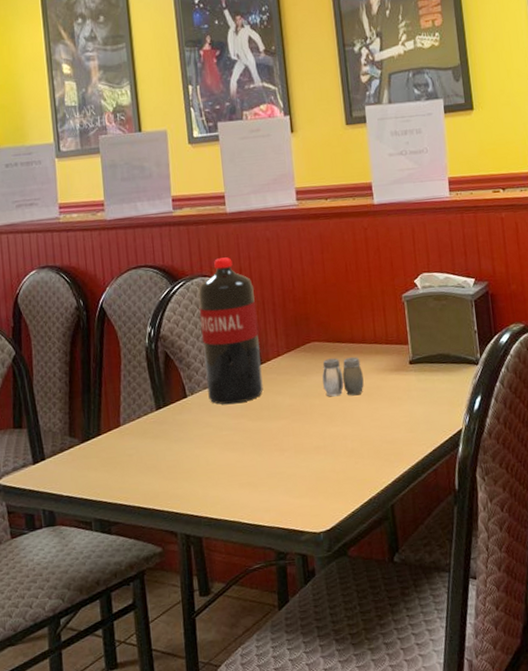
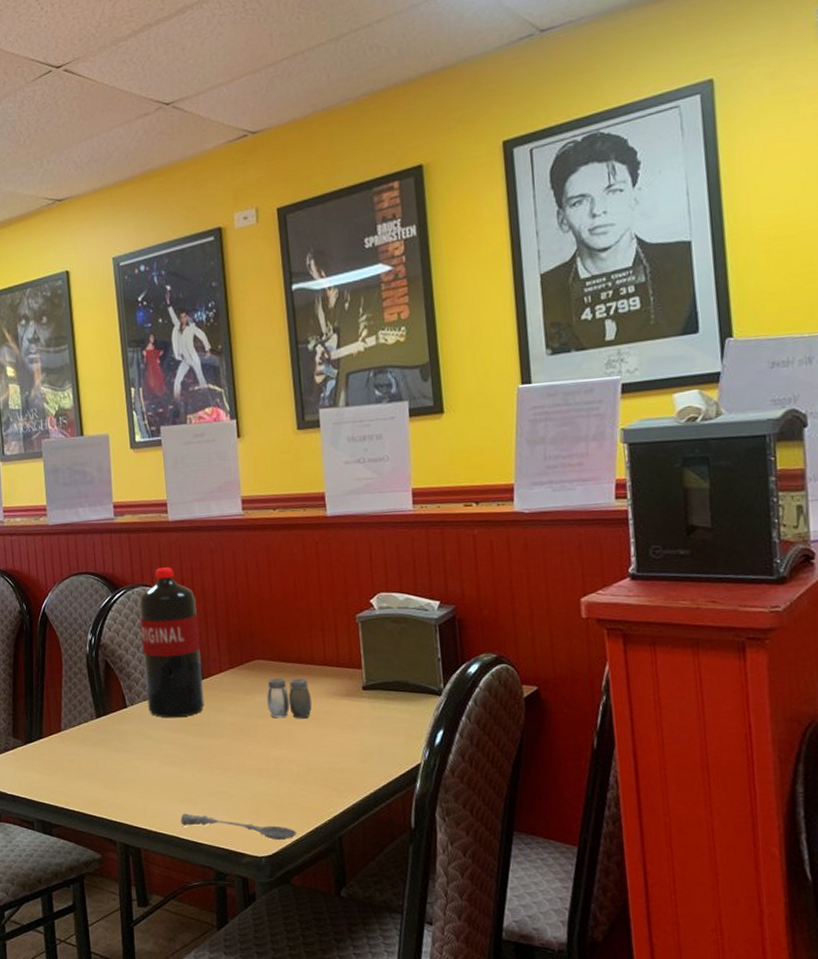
soupspoon: none [241,497,353,514] -> present [180,813,298,840]

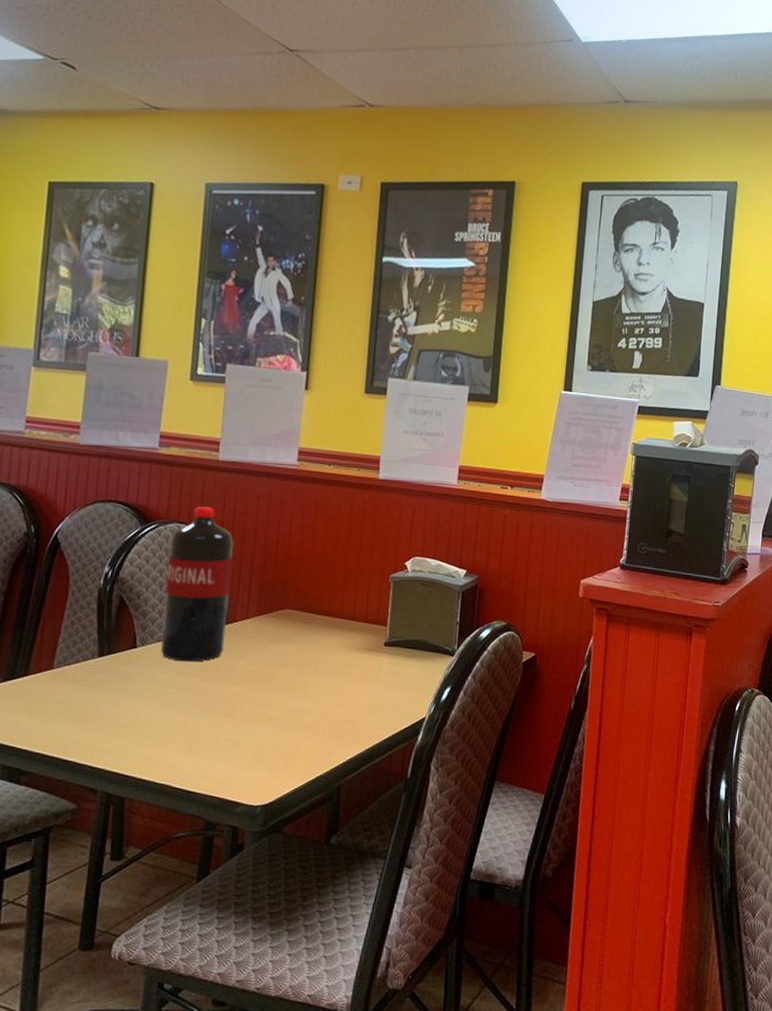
soupspoon: present [180,813,298,840] -> none [176,761,298,788]
salt and pepper shaker: present [267,678,312,719] -> none [289,628,334,670]

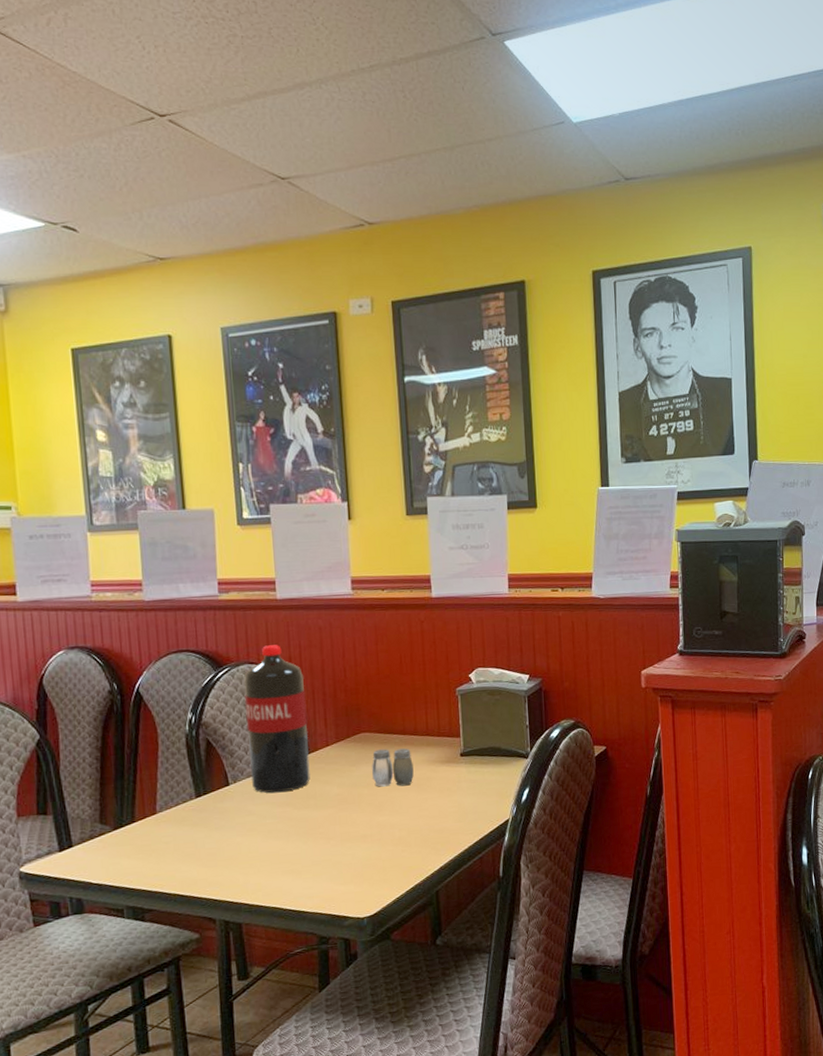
salt and pepper shaker: none [289,628,334,670] -> present [372,748,414,787]

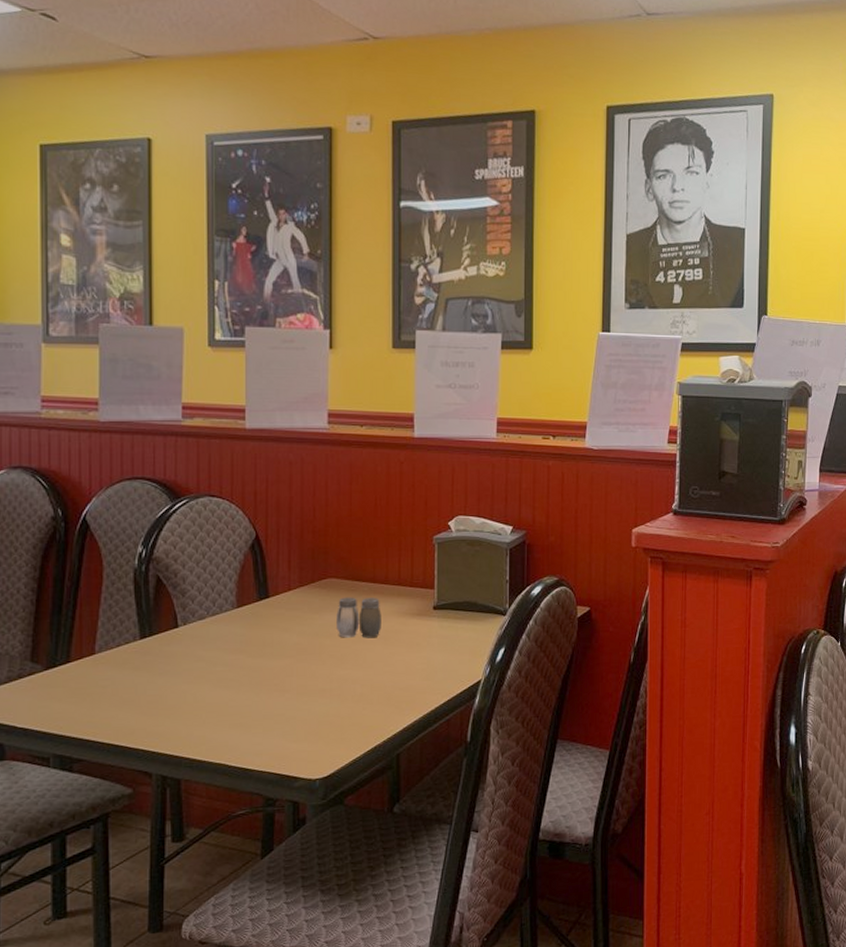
pop: present [244,645,310,793] -> none [202,478,270,639]

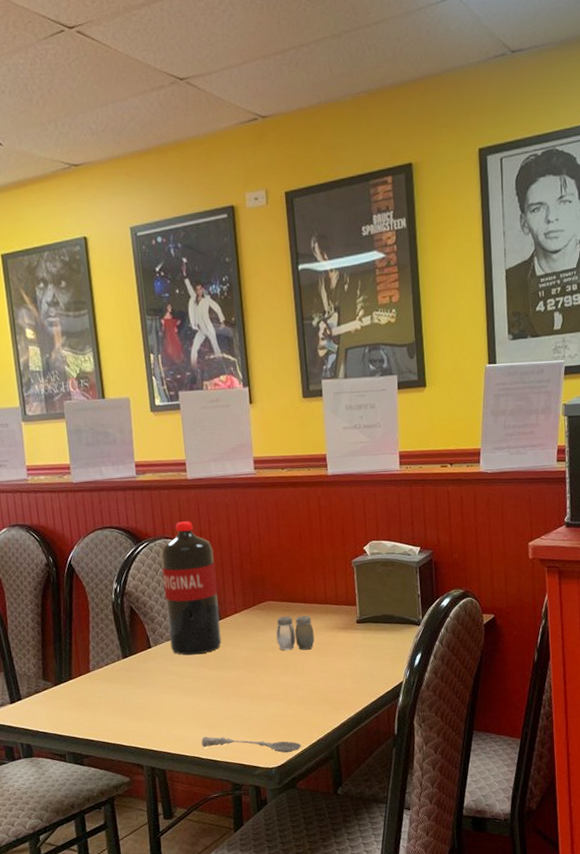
pop: none [202,478,270,639] -> present [161,521,222,655]
soupspoon: none [230,739,355,761] -> present [201,736,302,753]

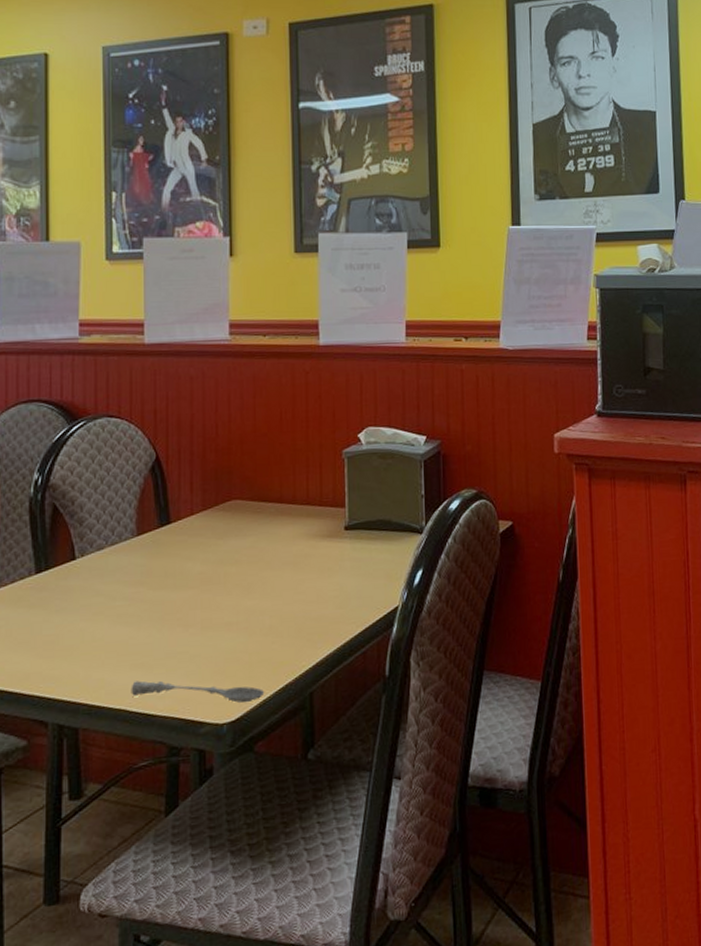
pop: present [161,521,222,655] -> none [100,396,171,570]
salt and pepper shaker: present [276,615,315,651] -> none [242,519,290,565]

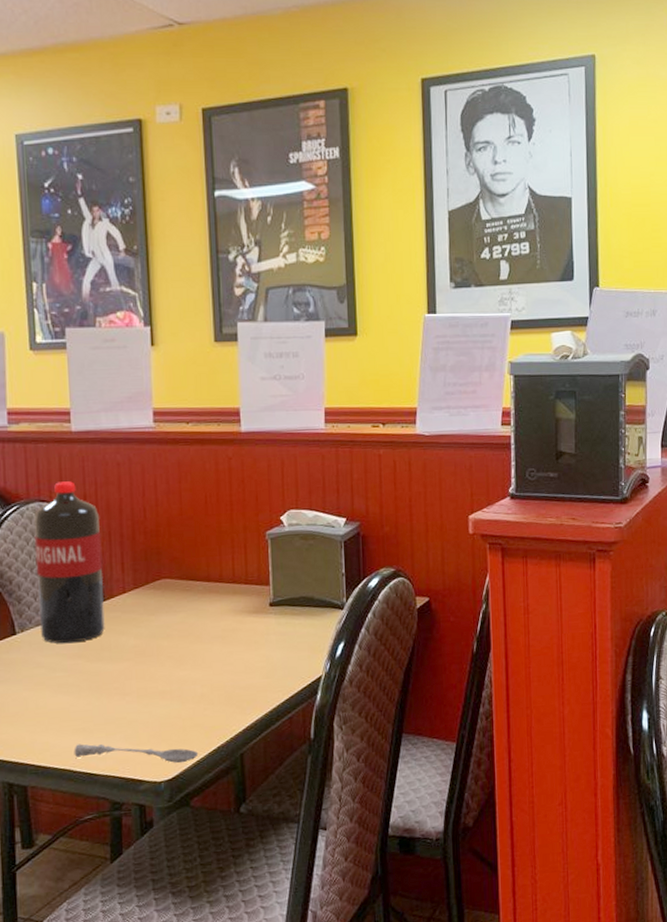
pop: none [100,396,171,570] -> present [34,481,105,644]

